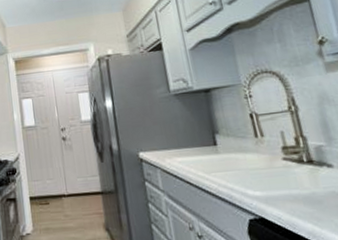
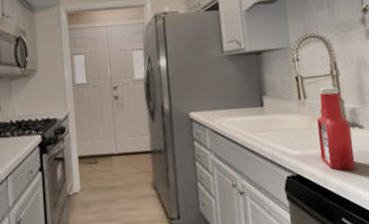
ketchup bottle: none [277,123,328,214] -> present [317,87,356,171]

